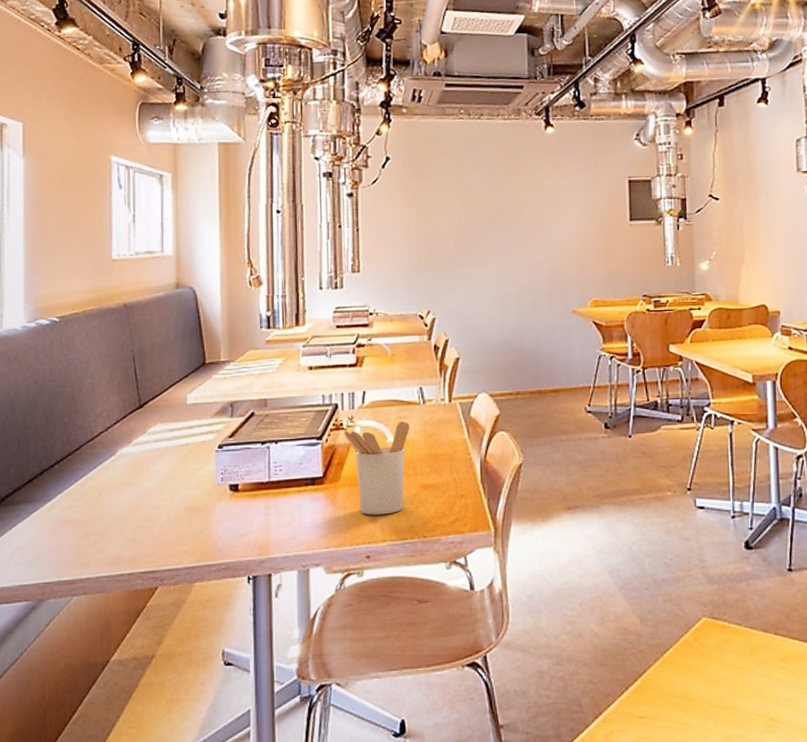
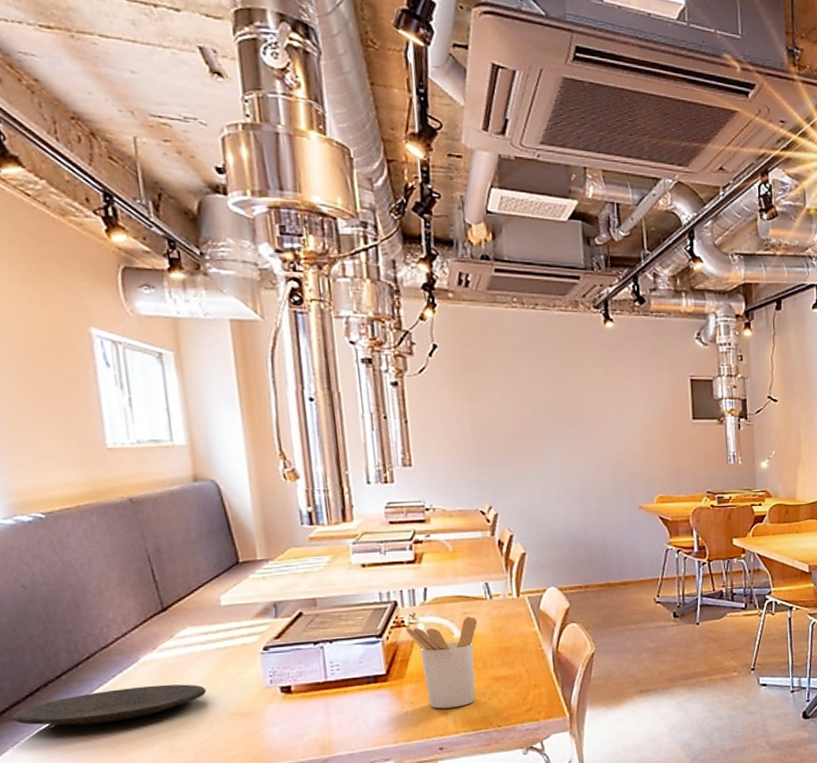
plate: none [13,477,167,513] -> present [12,684,206,725]

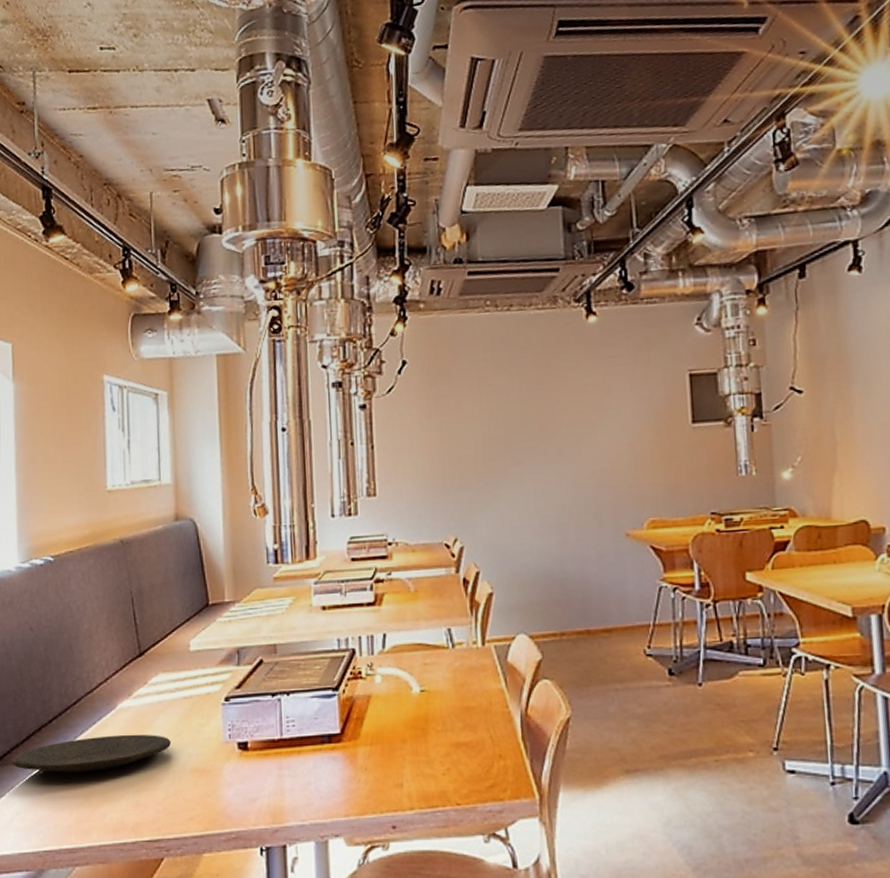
utensil holder: present [406,617,478,709] -> none [363,669,438,778]

